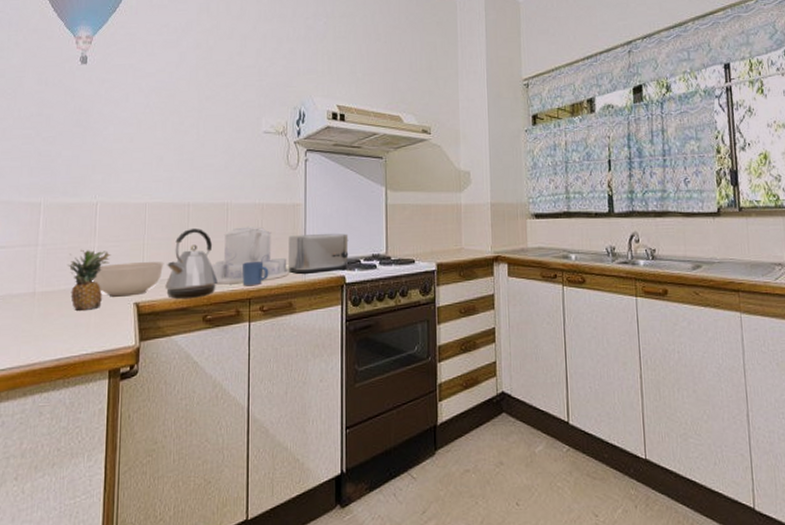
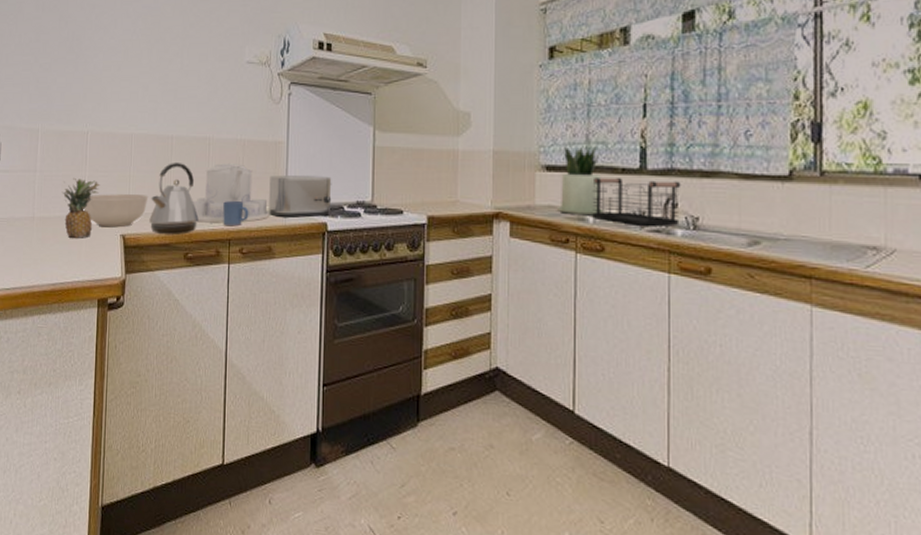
planter: none [545,196,584,254] -> present [556,146,606,216]
dish rack: none [573,221,642,259] -> present [592,178,681,226]

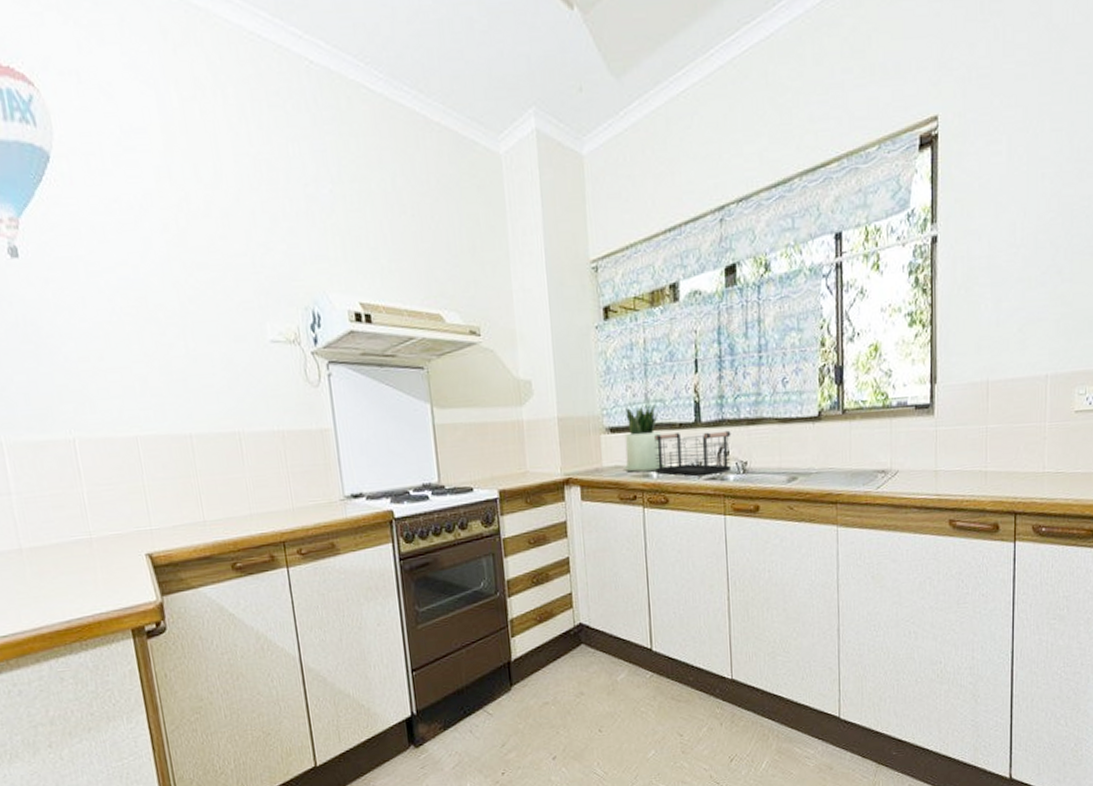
fruit: present [61,177,100,239] -> none [53,495,107,568]
bowl: present [84,194,149,228] -> none [90,505,174,549]
kettle: present [149,161,199,236] -> none [177,463,243,548]
tea set: present [193,163,270,223] -> none [231,458,327,528]
mug: present [222,201,249,227] -> none [268,499,303,528]
toaster: present [269,174,332,219] -> none [320,461,395,512]

